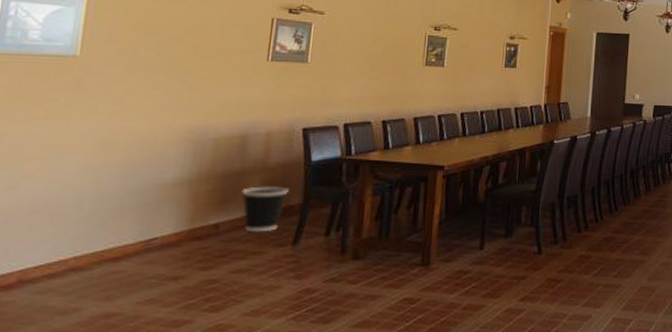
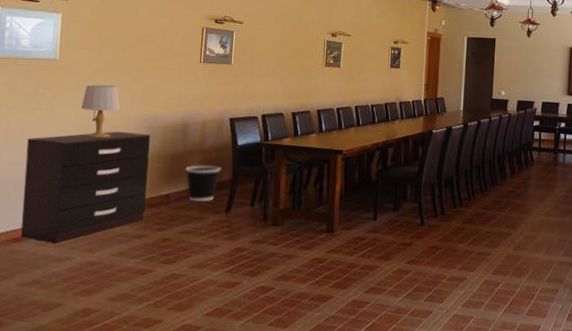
dresser: none [11,145,197,290] -> present [20,131,150,243]
table lamp: none [106,87,159,154] -> present [81,84,120,138]

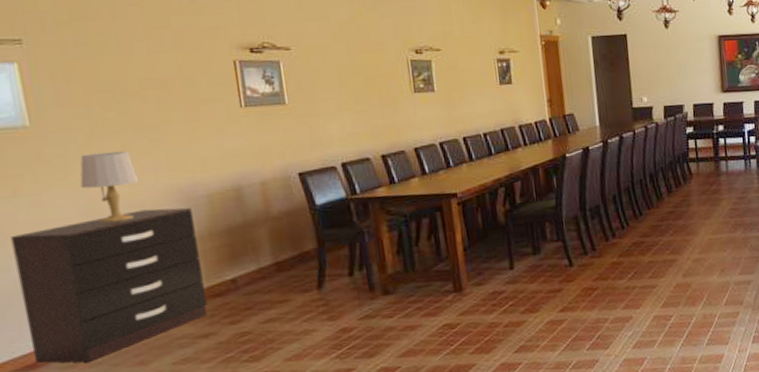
wastebasket: present [185,165,221,202] -> none [250,234,301,282]

